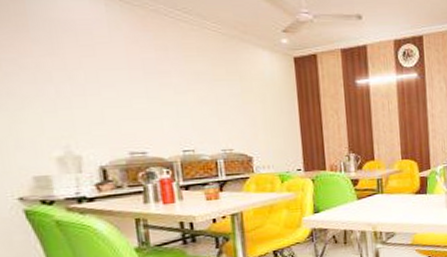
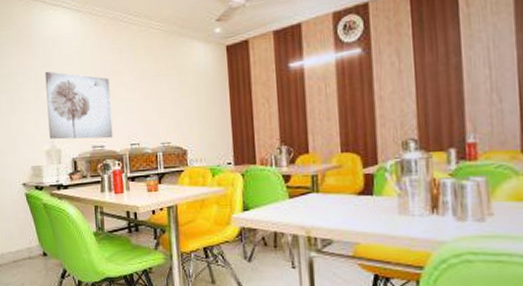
wall art: none [51,61,159,145] -> present [45,71,113,140]

